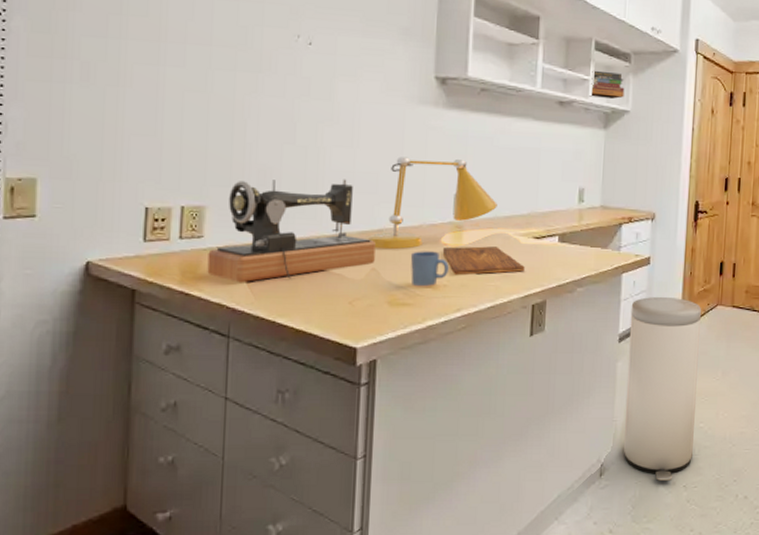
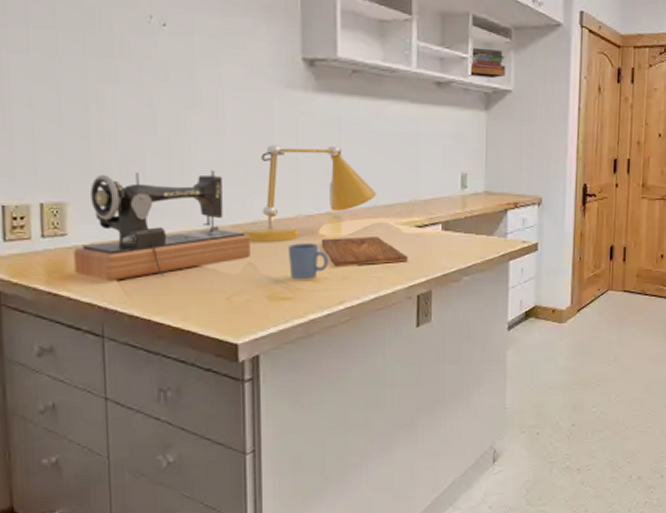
pedal bin: present [623,296,702,481] -> none [515,283,593,465]

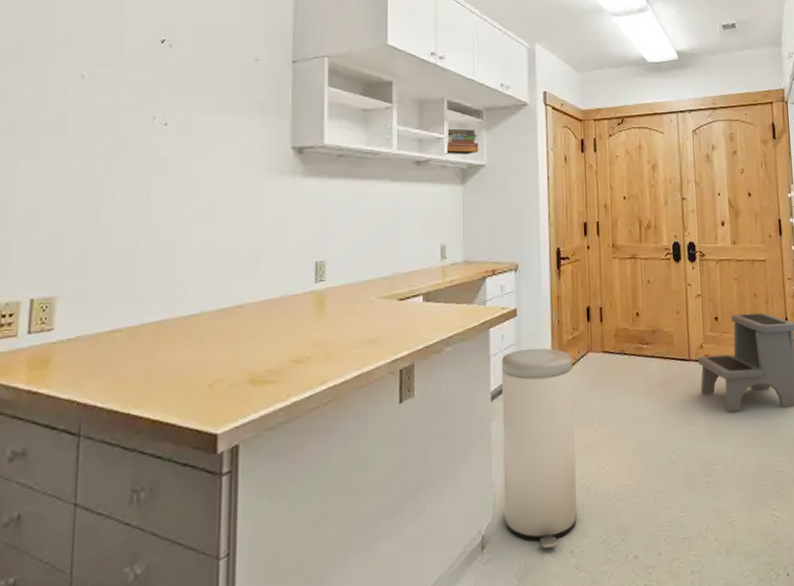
sewing machine: present [73,170,250,282] -> none [57,256,235,376]
table lamp: present [242,145,376,243] -> none [228,227,359,326]
mug: present [287,243,328,282] -> none [272,323,312,363]
cutting board: present [321,237,408,268] -> none [305,312,390,346]
pedal bin: none [515,283,593,465] -> present [501,348,577,549]

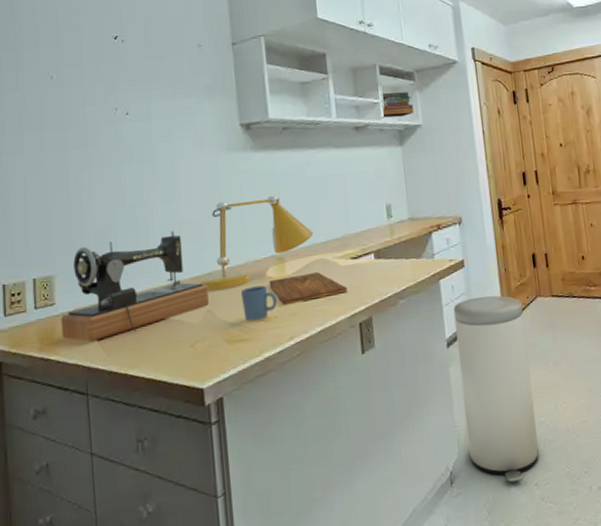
sewing machine: none [57,256,235,376] -> present [61,231,209,343]
table lamp: none [228,227,359,326] -> present [200,196,313,291]
mug: none [272,323,312,363] -> present [240,285,277,323]
cutting board: none [305,312,390,346] -> present [268,272,347,306]

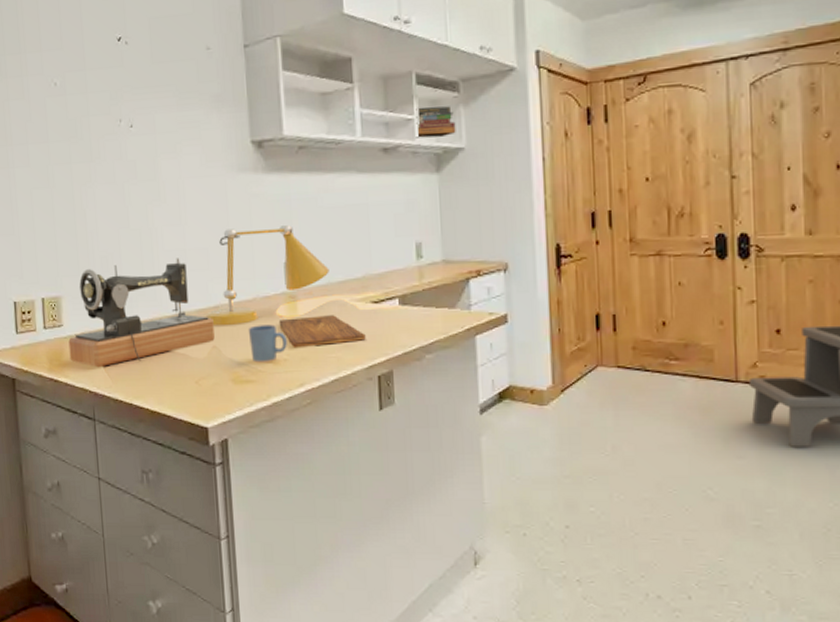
pedal bin: present [453,295,539,482] -> none [490,359,584,573]

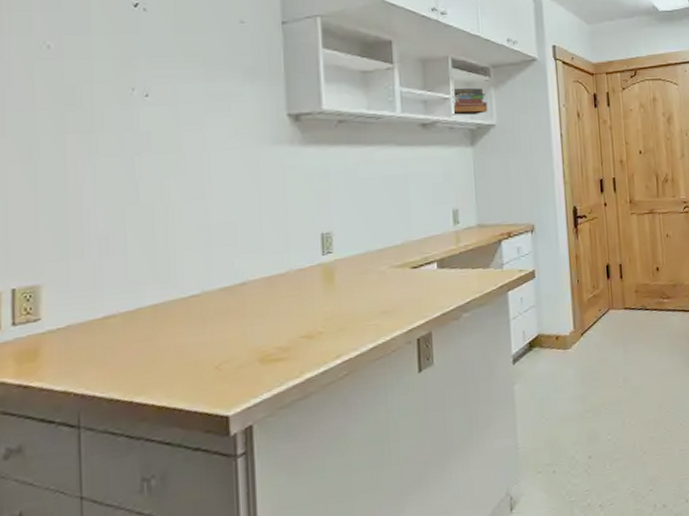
sewing machine: present [68,258,215,368] -> none [47,234,240,366]
table lamp: present [206,225,329,326] -> none [231,197,369,304]
mug: present [248,324,287,364] -> none [279,297,323,339]
cutting board: present [278,315,366,349] -> none [314,283,405,320]

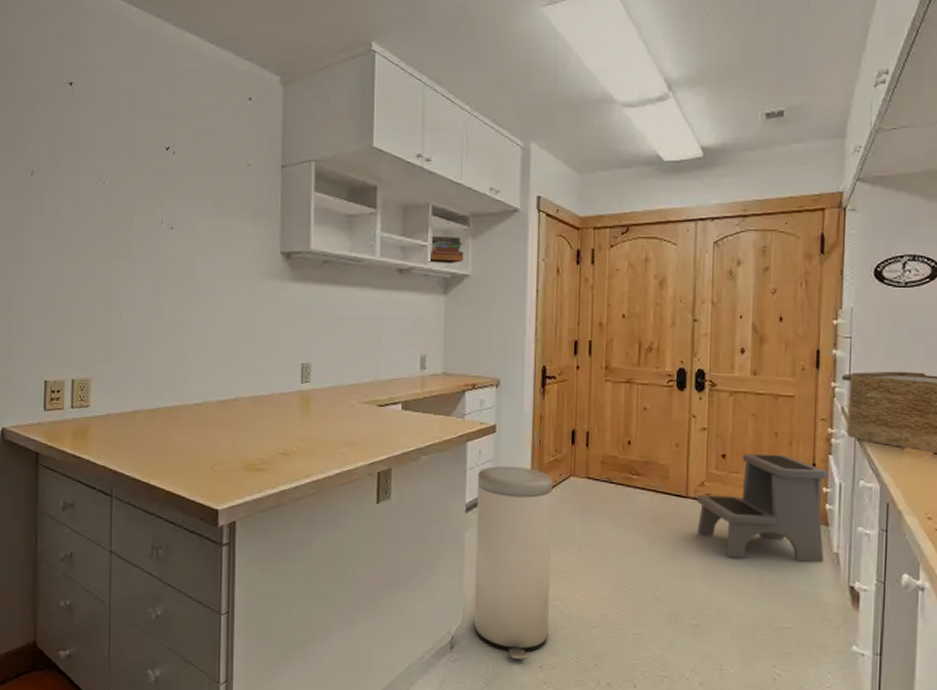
pedal bin: none [521,308,604,505] -> present [473,465,554,660]

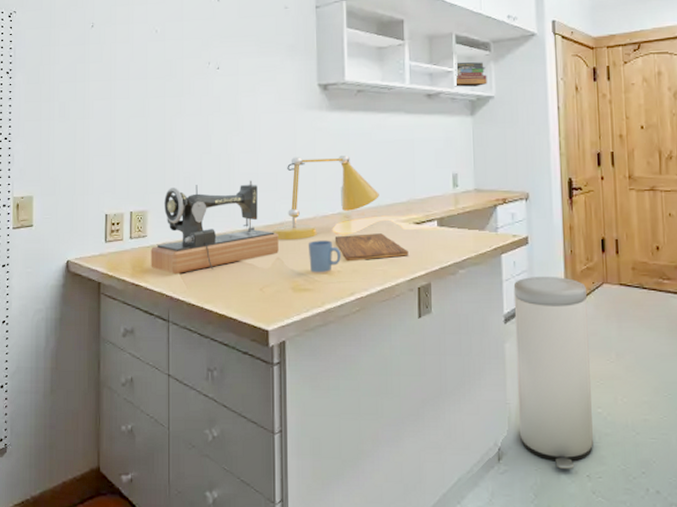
sewing machine: none [93,352,232,448] -> present [151,180,279,275]
table lamp: none [226,329,342,418] -> present [272,156,379,241]
mug: none [263,418,298,454] -> present [308,240,341,275]
cutting board: none [292,414,370,443] -> present [334,233,409,262]

